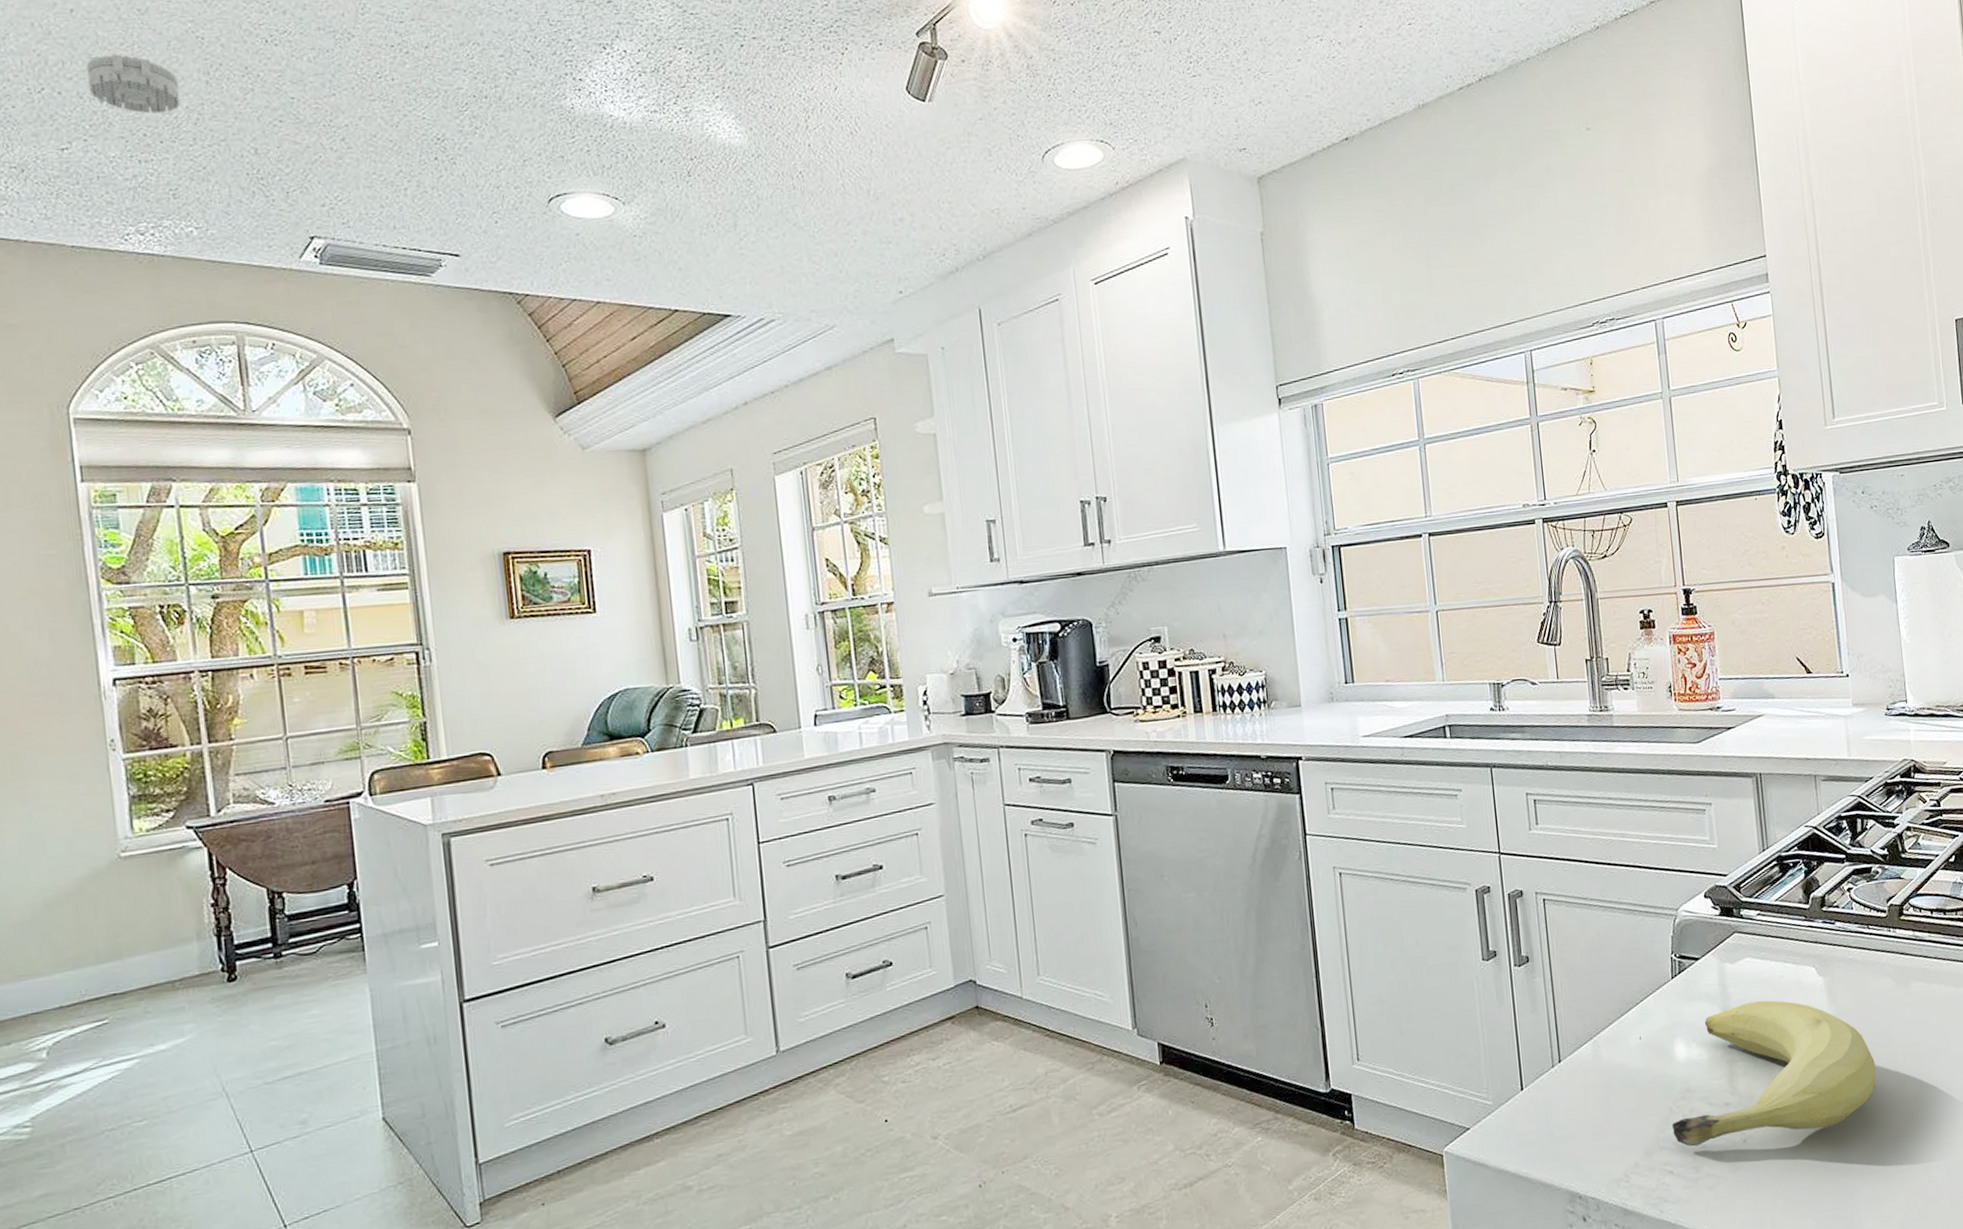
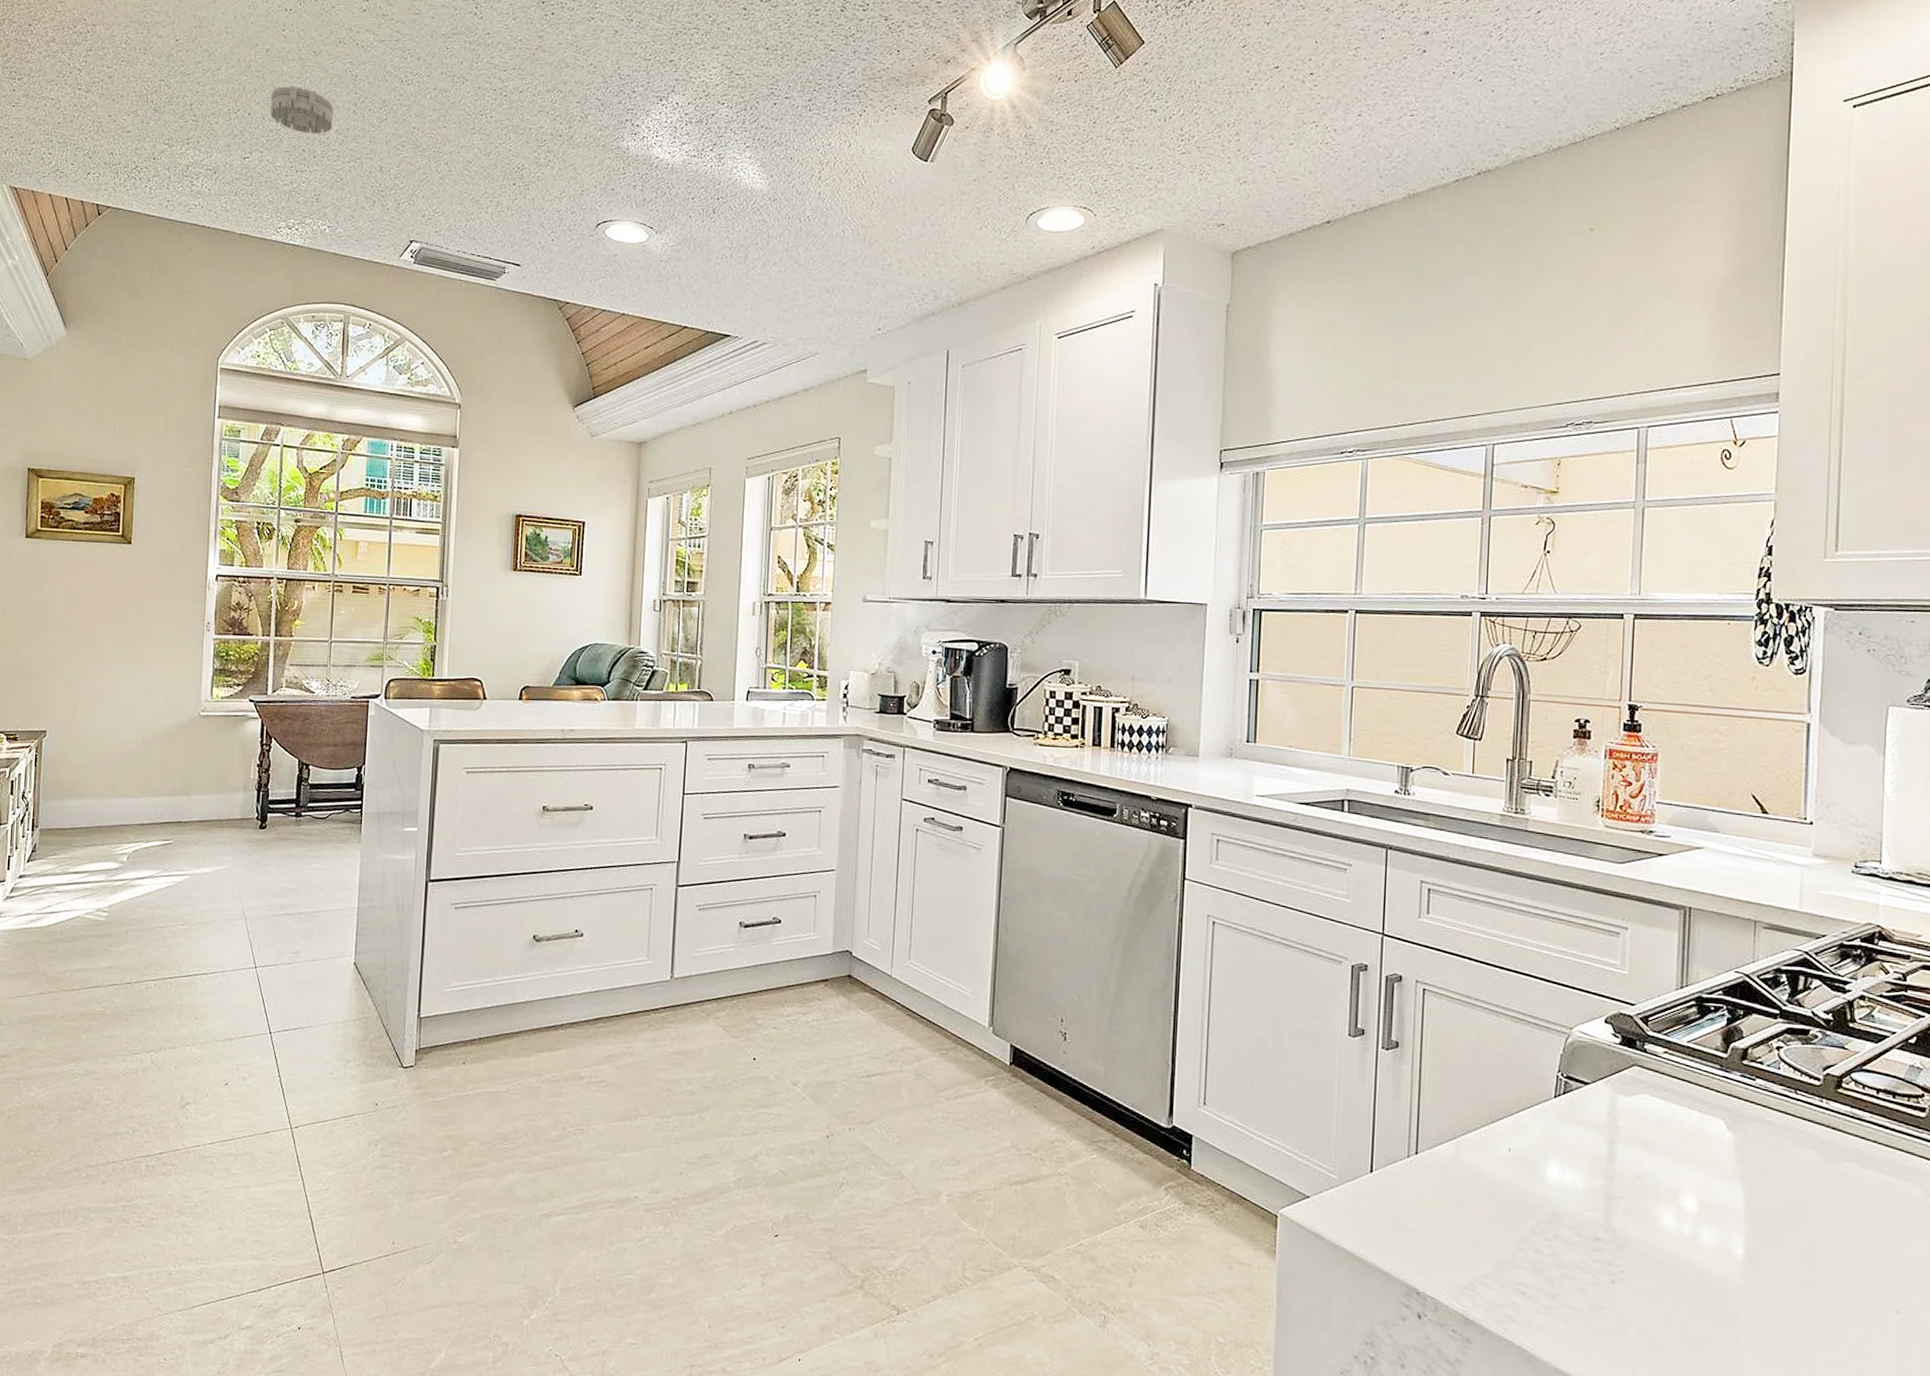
fruit: present [1672,1000,1876,1147] -> none [1532,1140,1782,1292]

